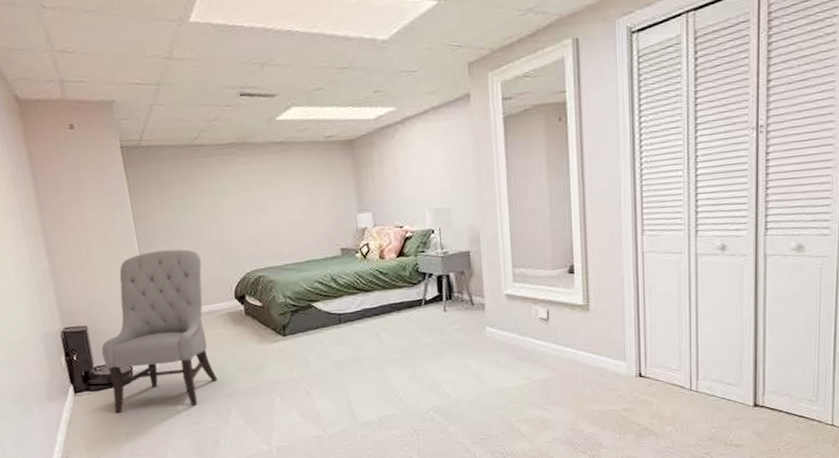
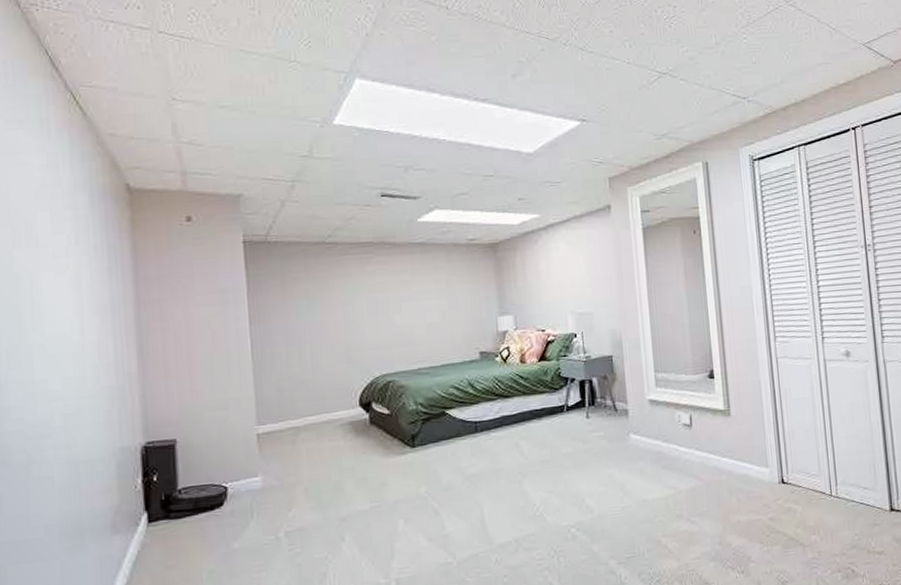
chair: present [101,249,218,413] -> none [190,351,332,546]

